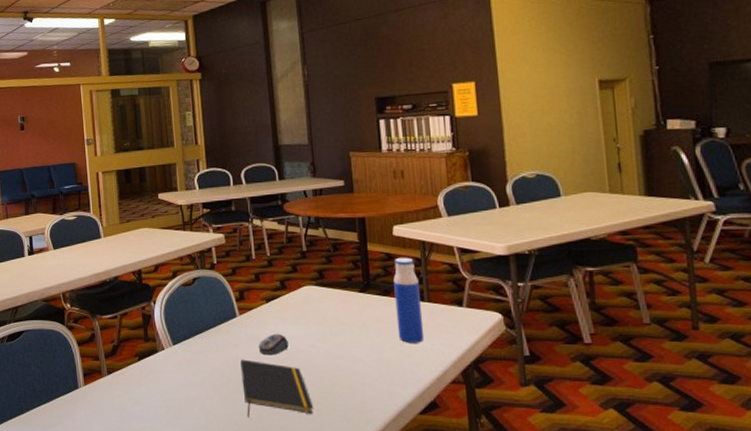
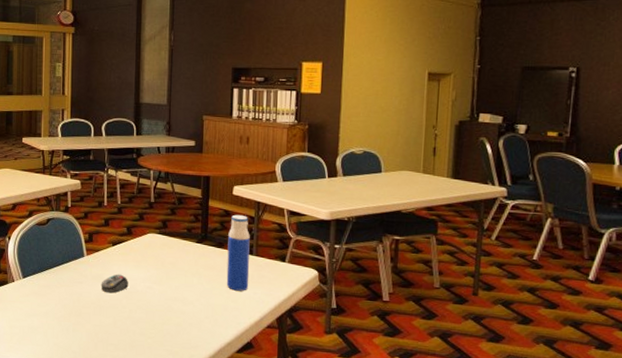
notepad: present [240,359,314,417] -> none [83,295,145,347]

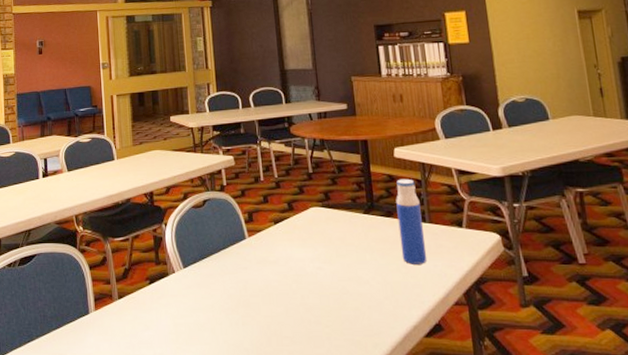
computer mouse: present [101,274,128,293] -> none [267,255,297,278]

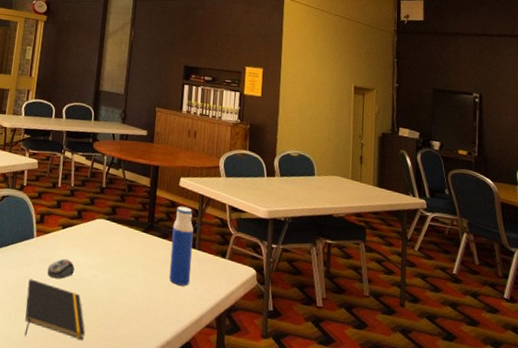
notepad: none [249,282,322,342] -> present [24,278,86,340]
computer mouse: none [267,255,297,278] -> present [47,258,75,279]

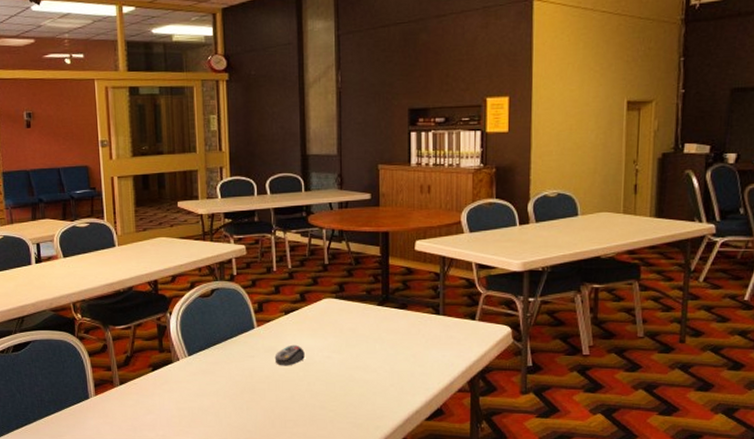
notepad: present [24,278,86,340] -> none [256,370,326,425]
water bottle: present [169,206,194,286] -> none [412,272,437,354]

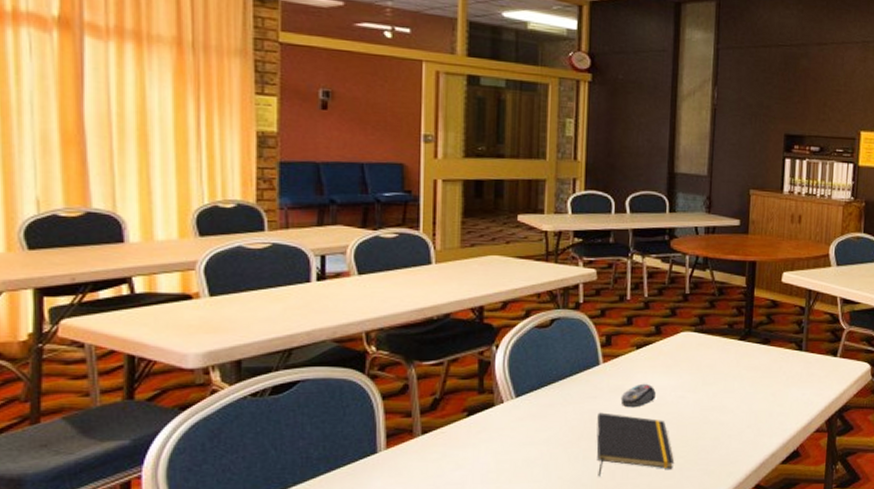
notepad: none [256,370,326,425] -> present [596,412,675,477]

